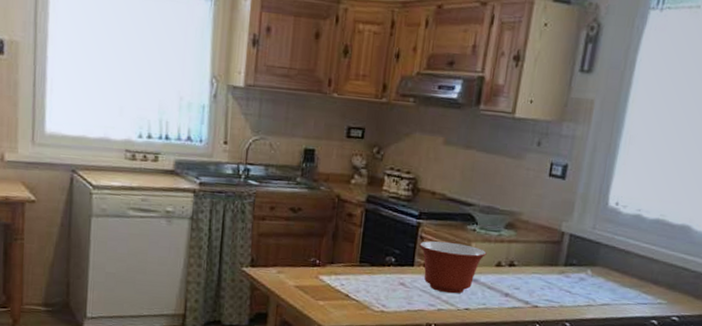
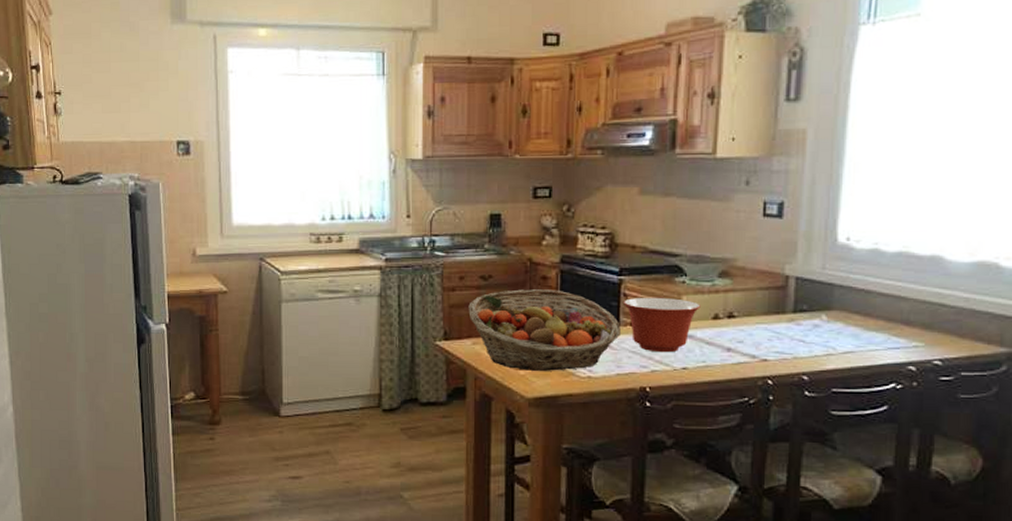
fruit basket: none [276,224,415,304] -> present [468,289,620,371]

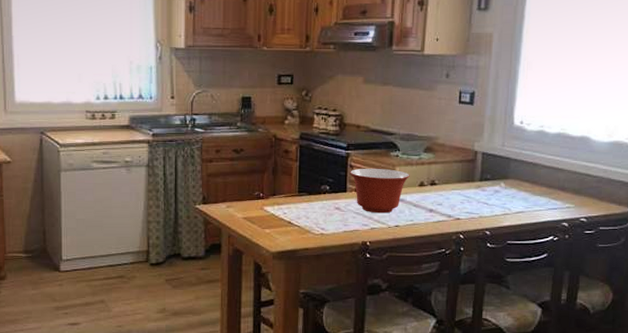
fruit basket: present [468,289,620,371] -> none [223,161,347,229]

